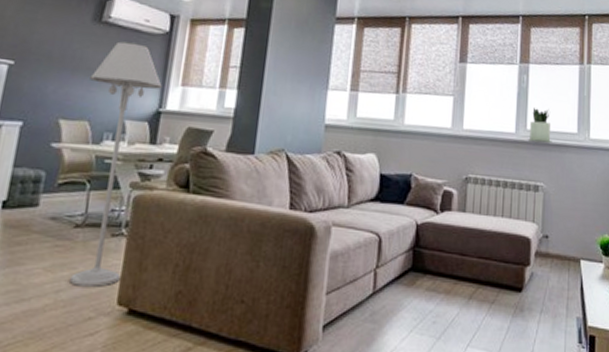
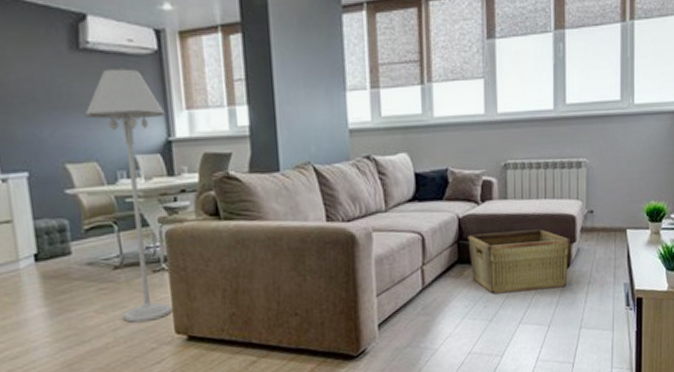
hamper: none [423,243,525,313] -> present [468,229,570,295]
planter: present [527,108,552,144] -> none [567,78,594,117]

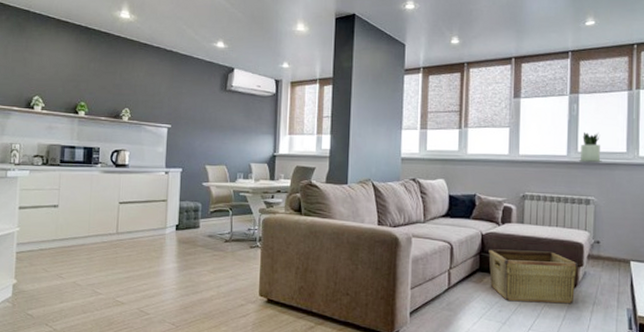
floor lamp: present [85,68,173,323] -> none [223,104,274,284]
planter: none [567,78,594,117] -> present [578,133,602,163]

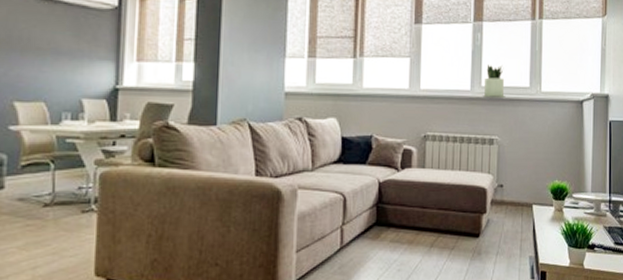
hamper: present [488,249,578,304] -> none [386,198,481,258]

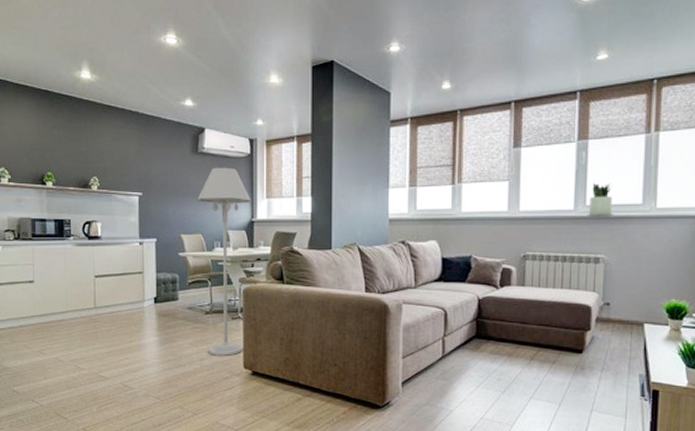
floor lamp: none [41,19,117,261] -> present [197,167,251,356]

